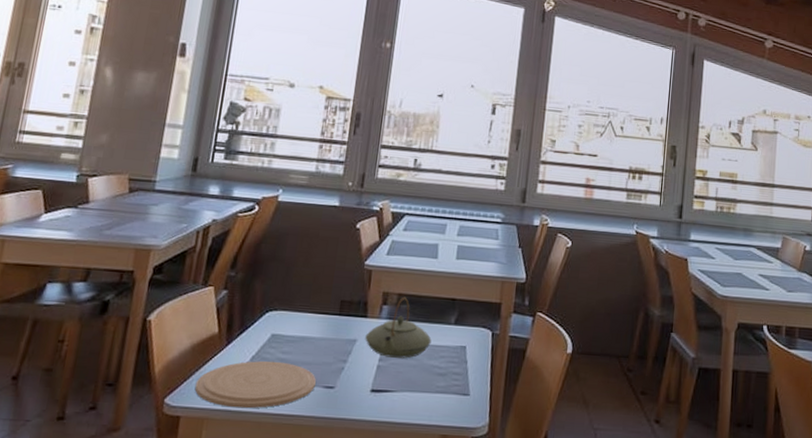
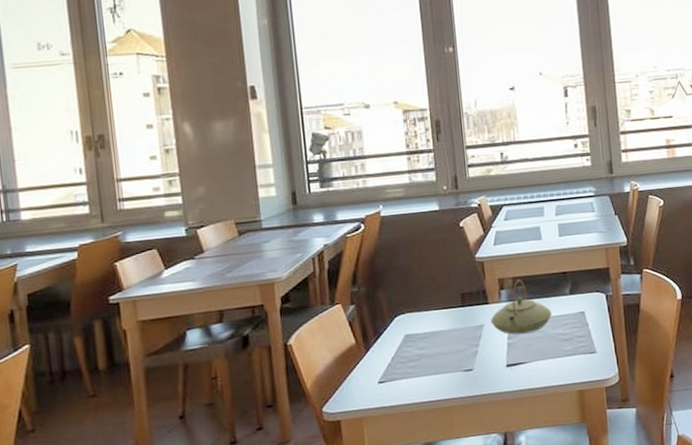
plate: present [194,360,316,409] -> none [346,356,455,405]

